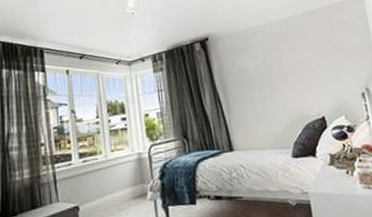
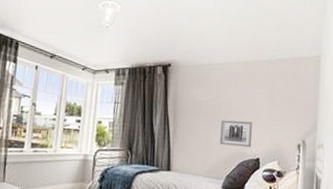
wall art: none [275,80,313,111] -> present [219,120,253,148]

